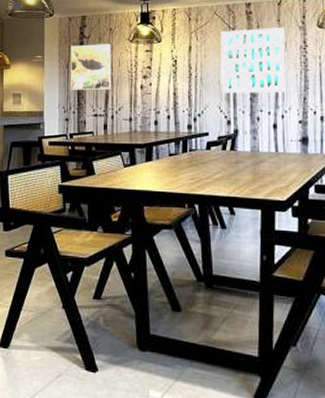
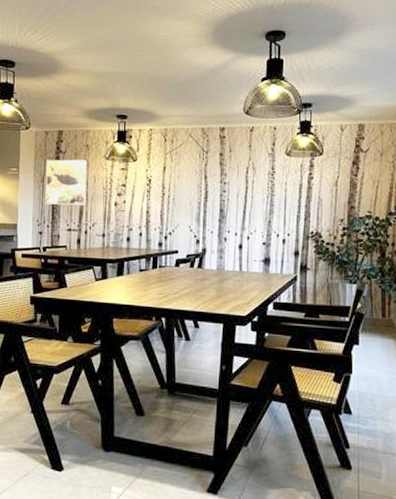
wall art: present [220,27,287,94] -> none [192,152,255,216]

